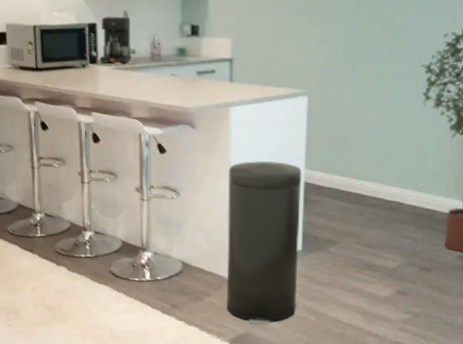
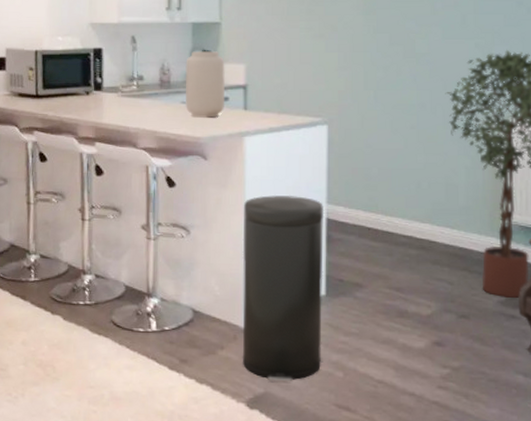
coffee maker: present [99,16,131,63] -> none [104,41,139,90]
vase: none [174,26,212,89] -> present [185,51,225,118]

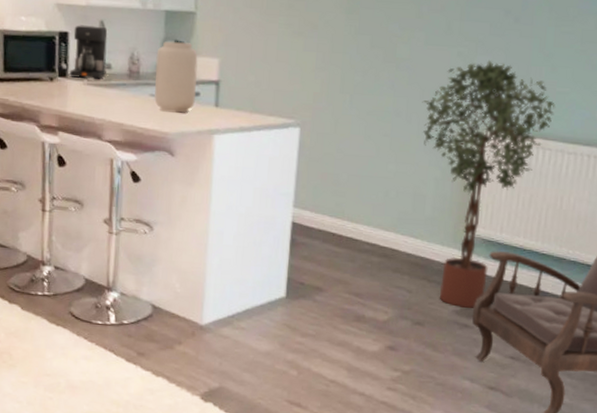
coffee maker: none [104,41,139,90] -> present [69,25,108,79]
pedal bin: present [242,195,325,382] -> none [199,196,291,378]

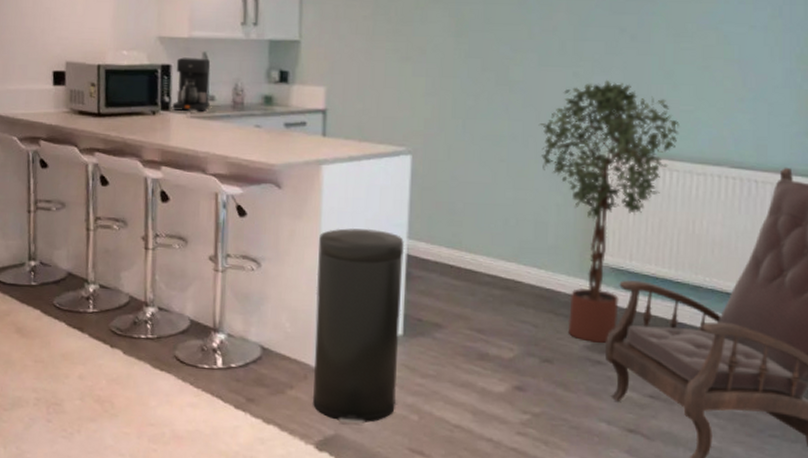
vase: present [154,41,198,113] -> none [259,71,304,144]
pedal bin: none [199,196,291,378] -> present [312,228,405,425]

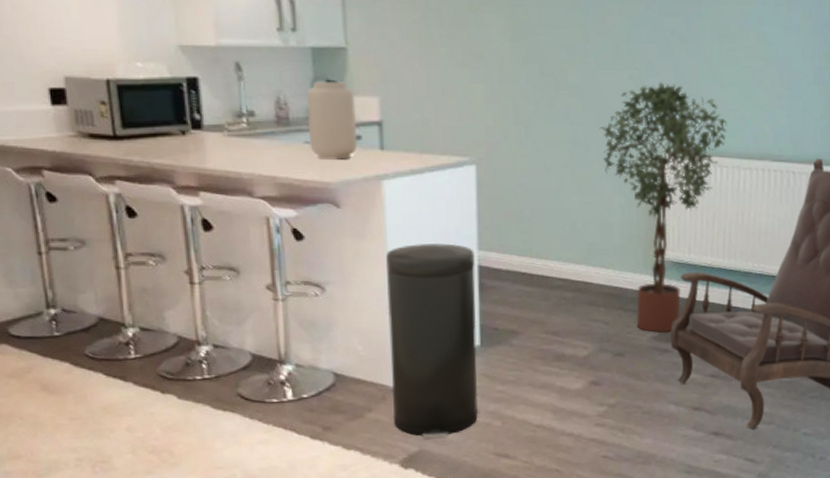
coffee maker: present [172,57,211,111] -> none [204,68,249,129]
vase: none [259,71,304,144] -> present [306,82,357,160]

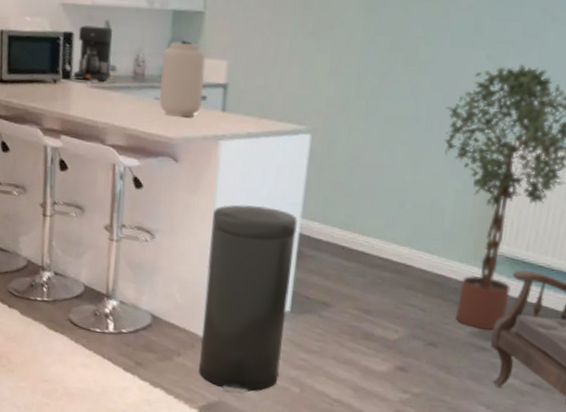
coffee maker: none [204,68,249,129] -> present [73,25,113,82]

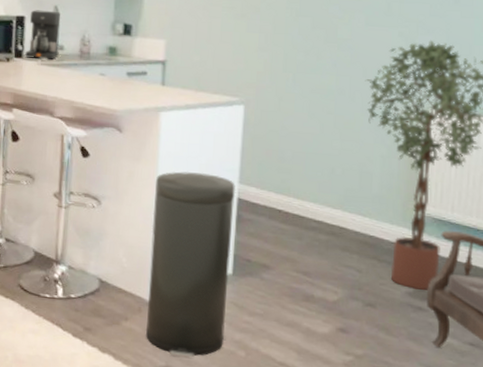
vase: present [159,42,206,118] -> none [104,24,145,91]

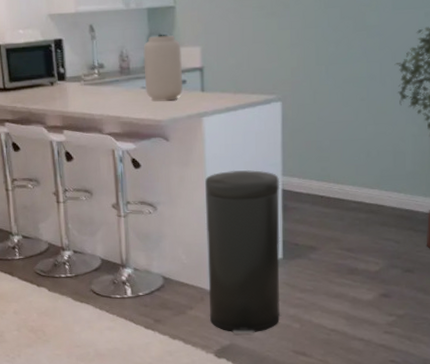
coffee maker: present [25,10,61,60] -> none [67,30,100,80]
vase: none [104,24,145,91] -> present [143,35,183,102]

